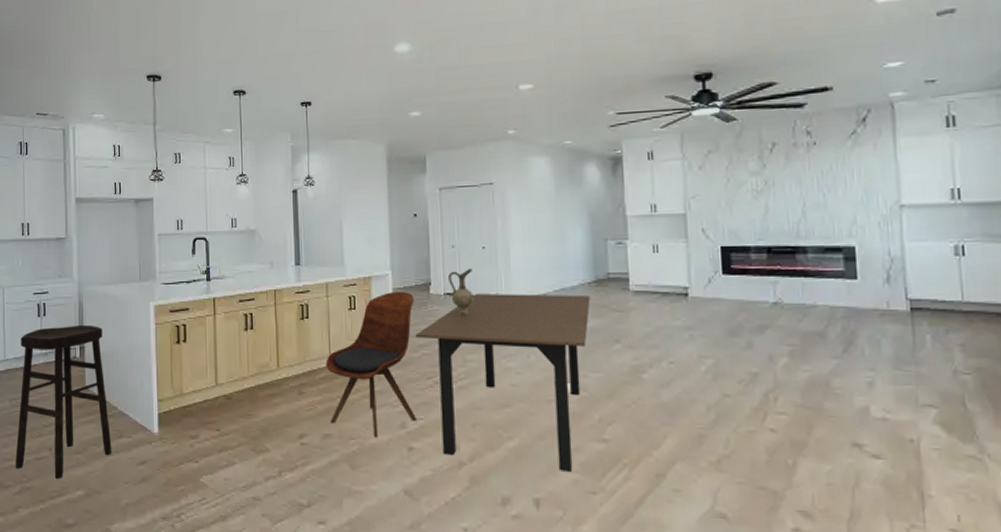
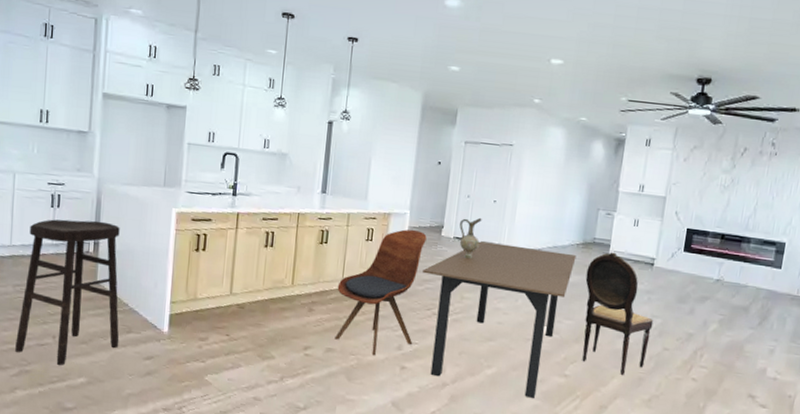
dining chair: none [606,286,703,433] -> present [582,252,654,375]

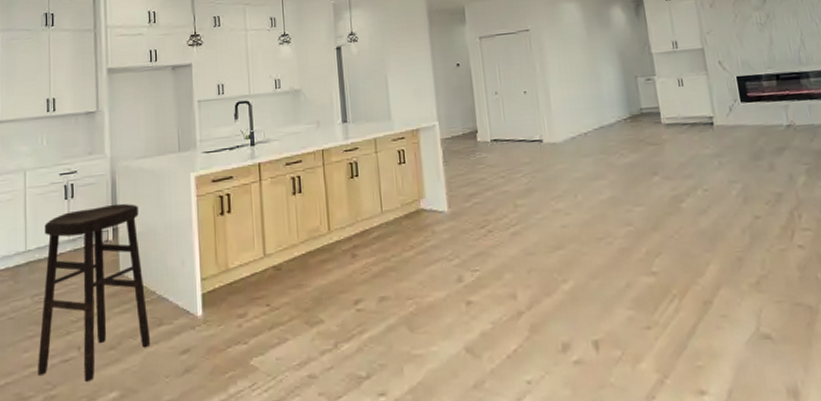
dining chair: present [334,229,427,356] -> none [378,141,474,296]
dining table: present [422,241,577,398] -> none [466,131,628,309]
ceramic jug: present [459,217,482,259] -> none [494,113,521,160]
dining chair: present [582,252,654,375] -> none [642,119,739,259]

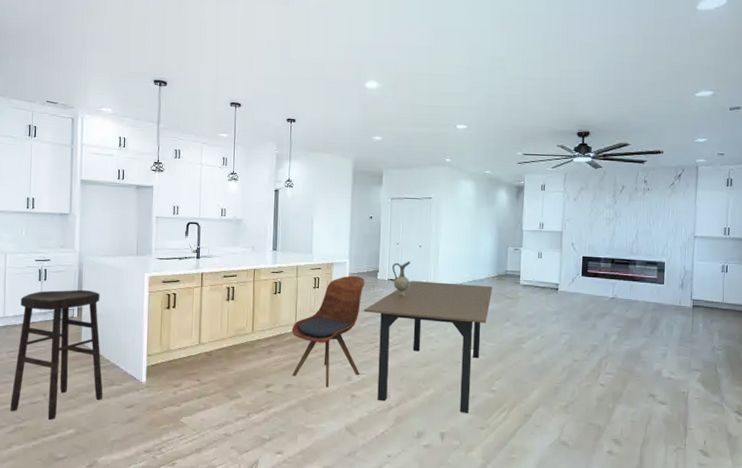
dining chair: none [378,141,474,296] -> present [291,275,365,388]
dining table: none [466,131,628,309] -> present [364,281,493,413]
ceramic jug: none [494,113,521,160] -> present [392,261,411,296]

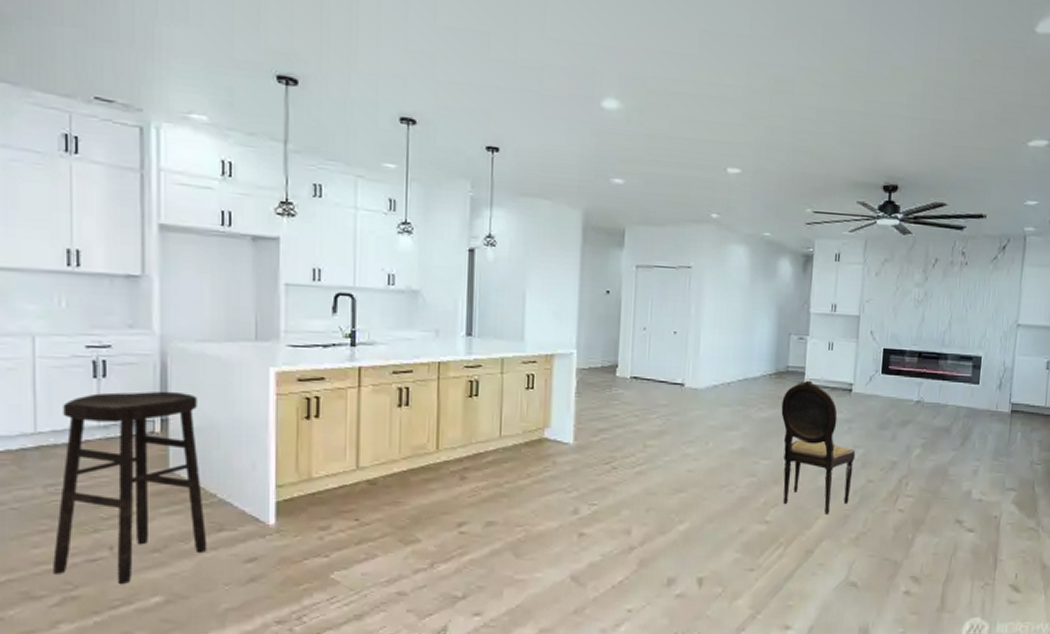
dining chair: present [291,275,365,388] -> none [494,371,599,525]
dining table: present [364,281,493,413] -> none [597,379,770,551]
ceramic jug: present [392,261,411,296] -> none [637,352,662,400]
dining chair: none [502,281,563,386] -> present [781,380,856,514]

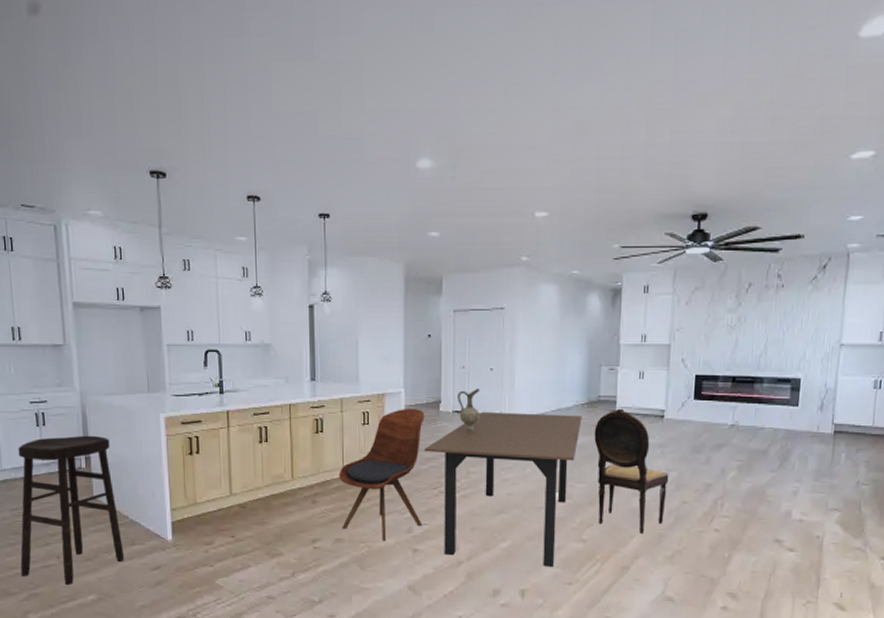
dining chair: none [494,371,599,525] -> present [339,408,425,542]
dining table: none [597,379,770,551] -> present [424,412,582,567]
ceramic jug: none [637,352,662,400] -> present [458,388,481,431]

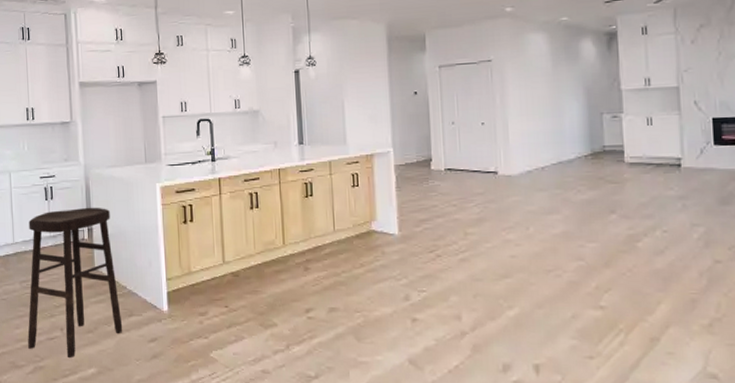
dining chair: present [339,408,425,542] -> none [330,167,421,311]
dining table: present [424,412,582,567] -> none [417,167,587,338]
ceramic jug: present [458,388,481,431] -> none [449,143,475,190]
dining chair: present [594,408,669,534] -> none [602,158,696,299]

